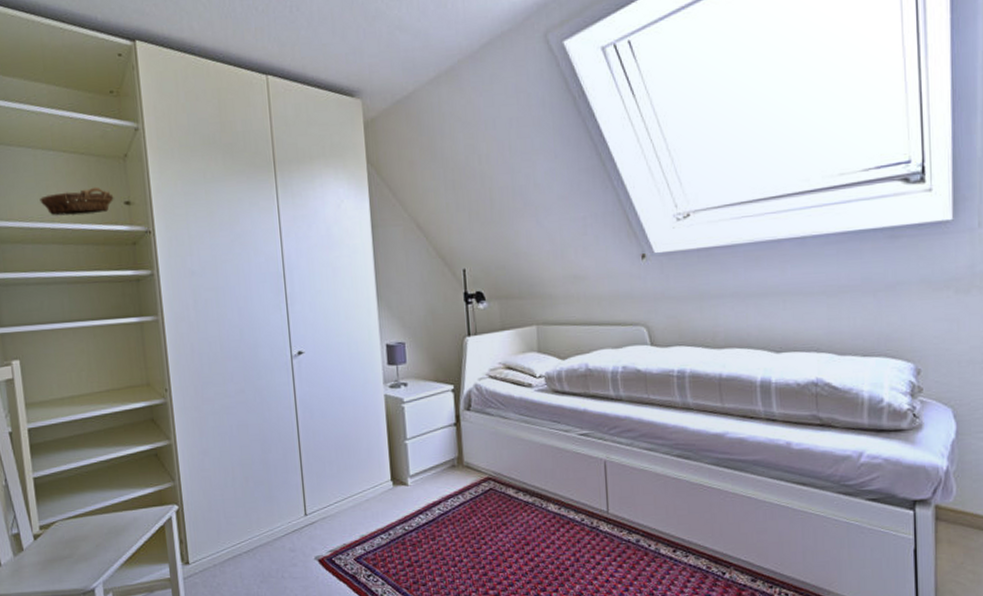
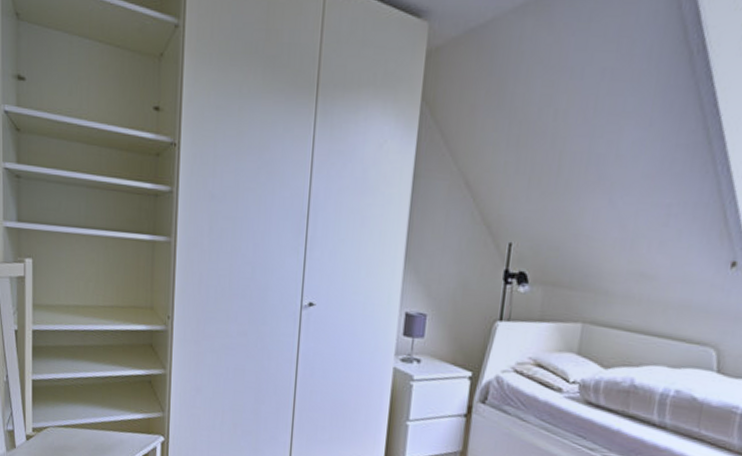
basket: present [39,187,114,216] -> none [70,85,144,116]

